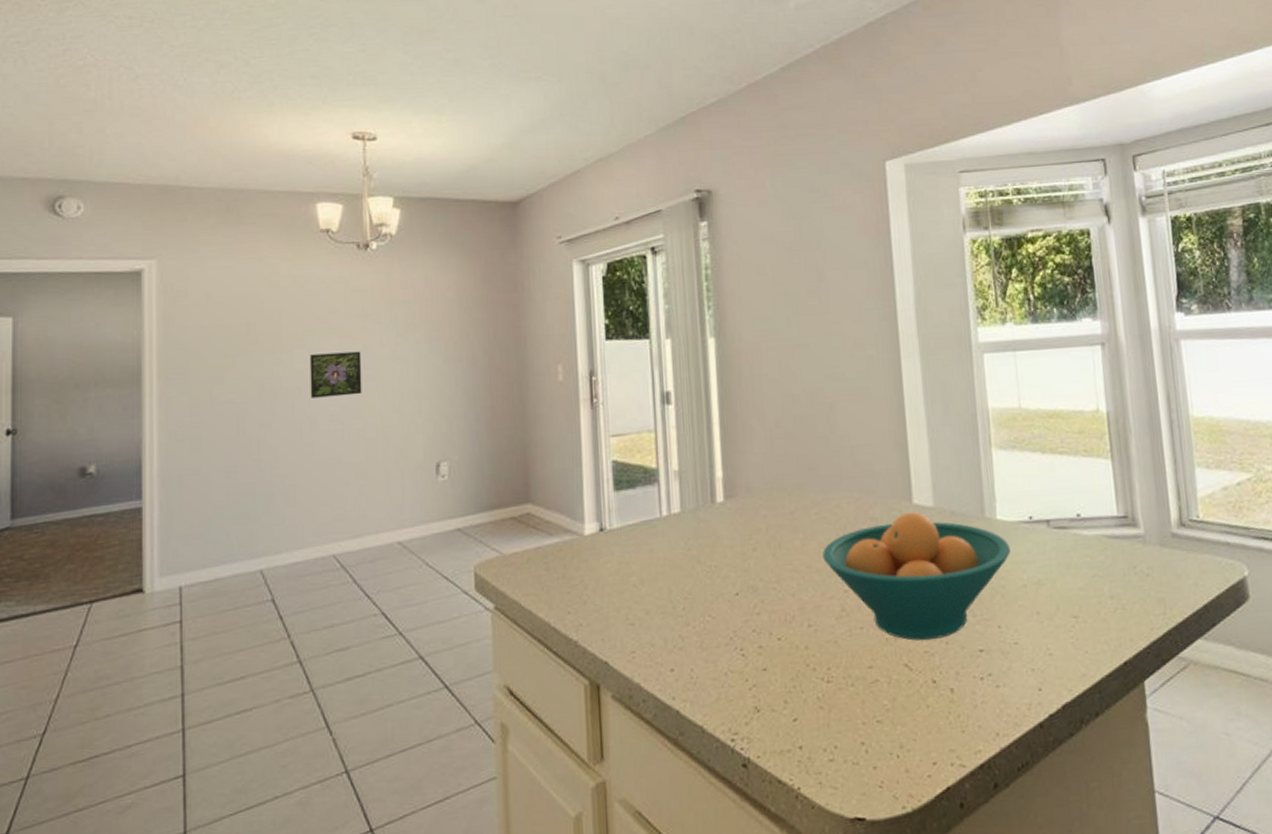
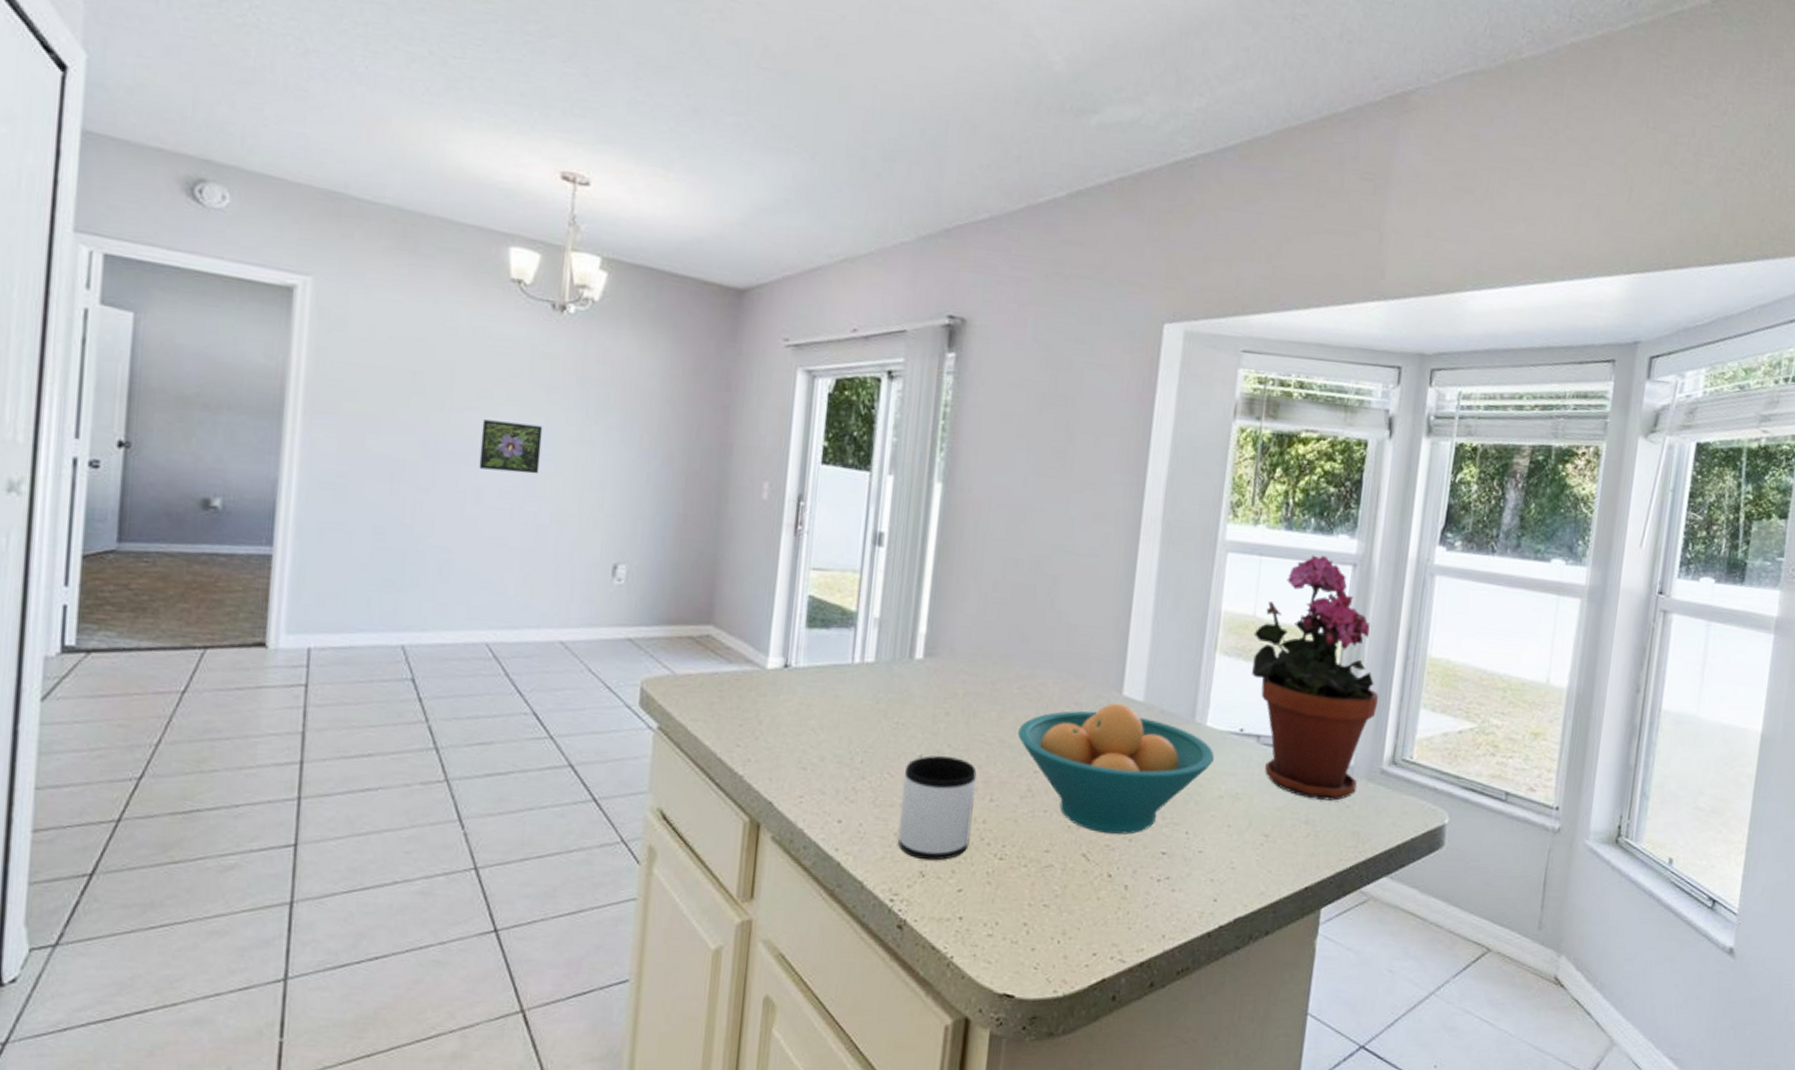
mug: none [725,590,796,695] -> present [898,755,977,861]
potted plant: none [1023,341,1154,574] -> present [1252,555,1378,801]

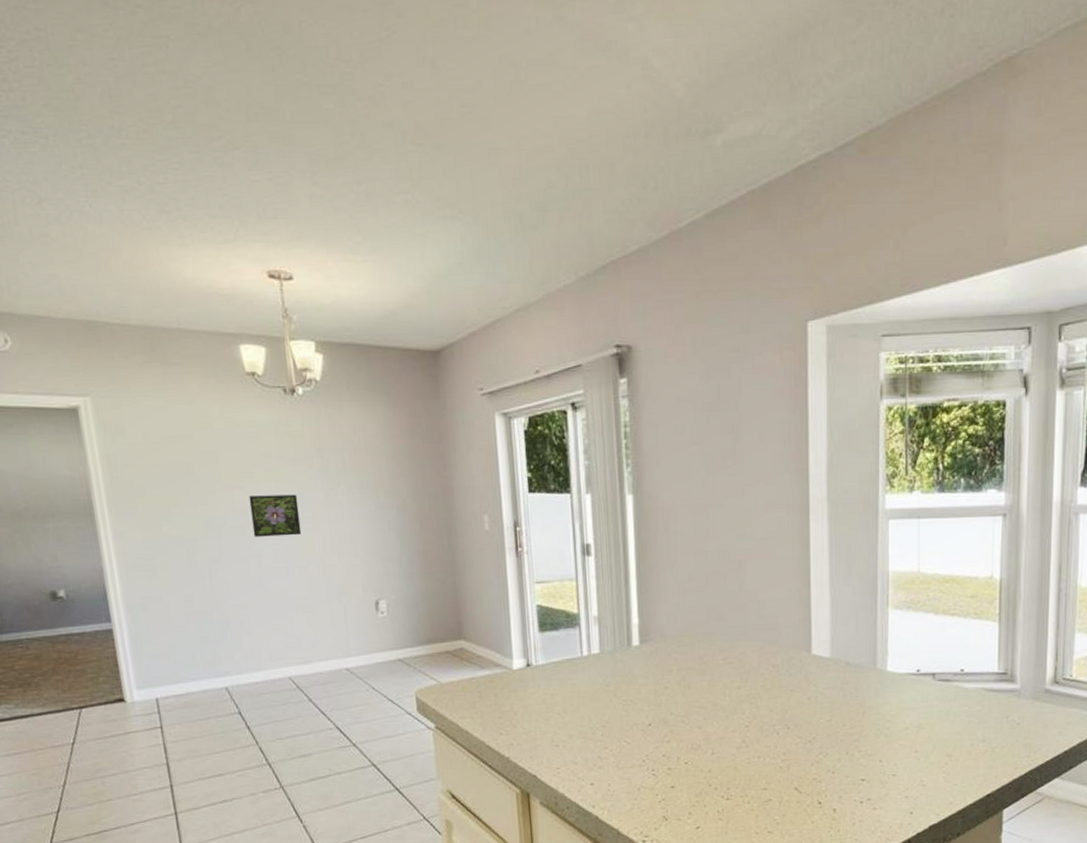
mug: present [898,755,977,861] -> none [639,722,700,807]
fruit bowl: present [1018,703,1214,835] -> none [727,661,897,769]
potted plant: present [1252,555,1378,801] -> none [920,511,1036,721]

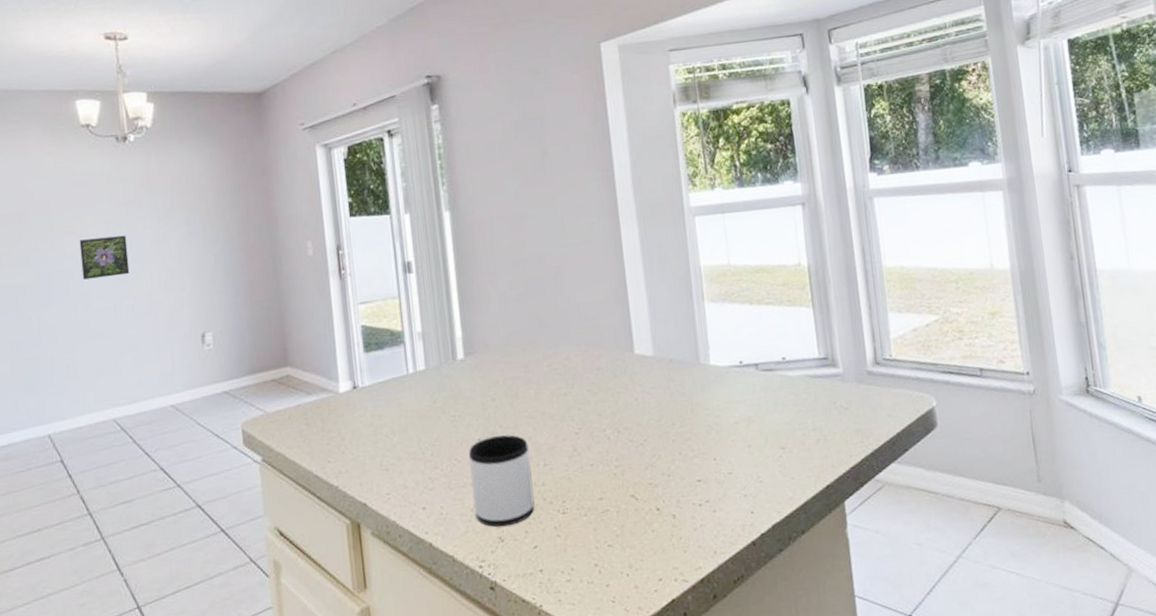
mug: none [639,722,700,807] -> present [469,435,535,527]

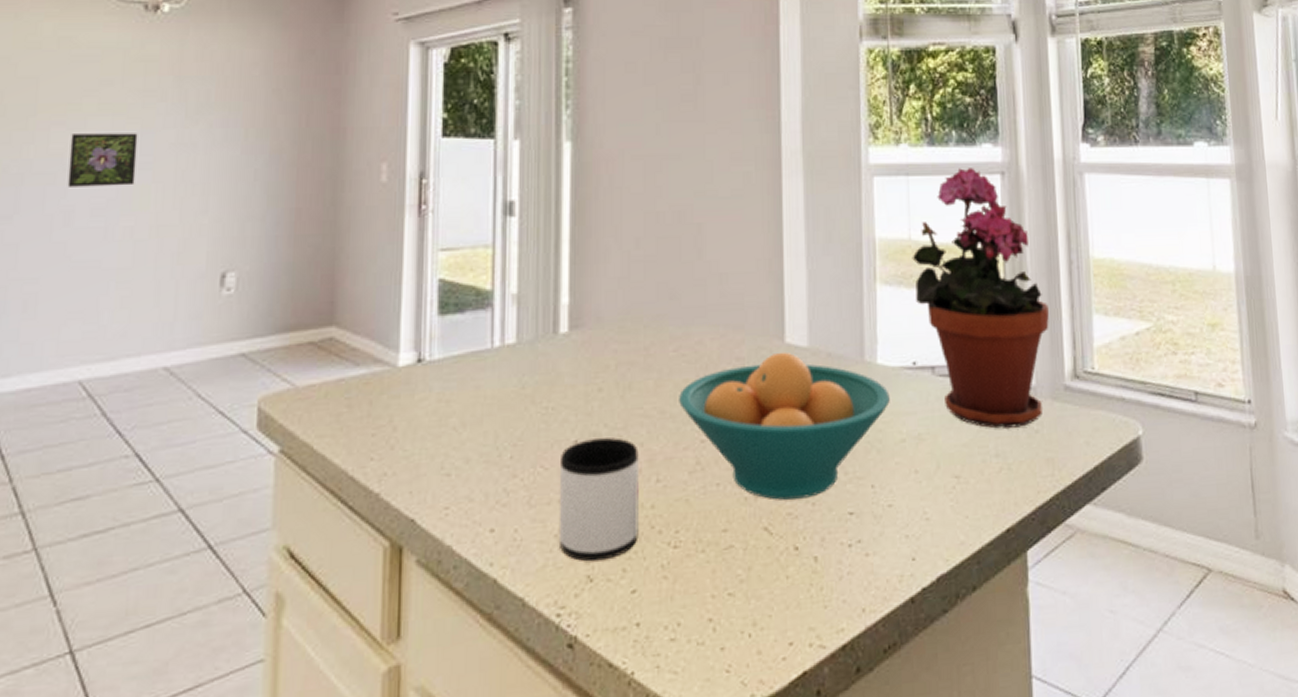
fruit bowl: none [555,361,723,474] -> present [679,352,890,500]
potted plant: none [732,202,851,409] -> present [912,168,1049,429]

